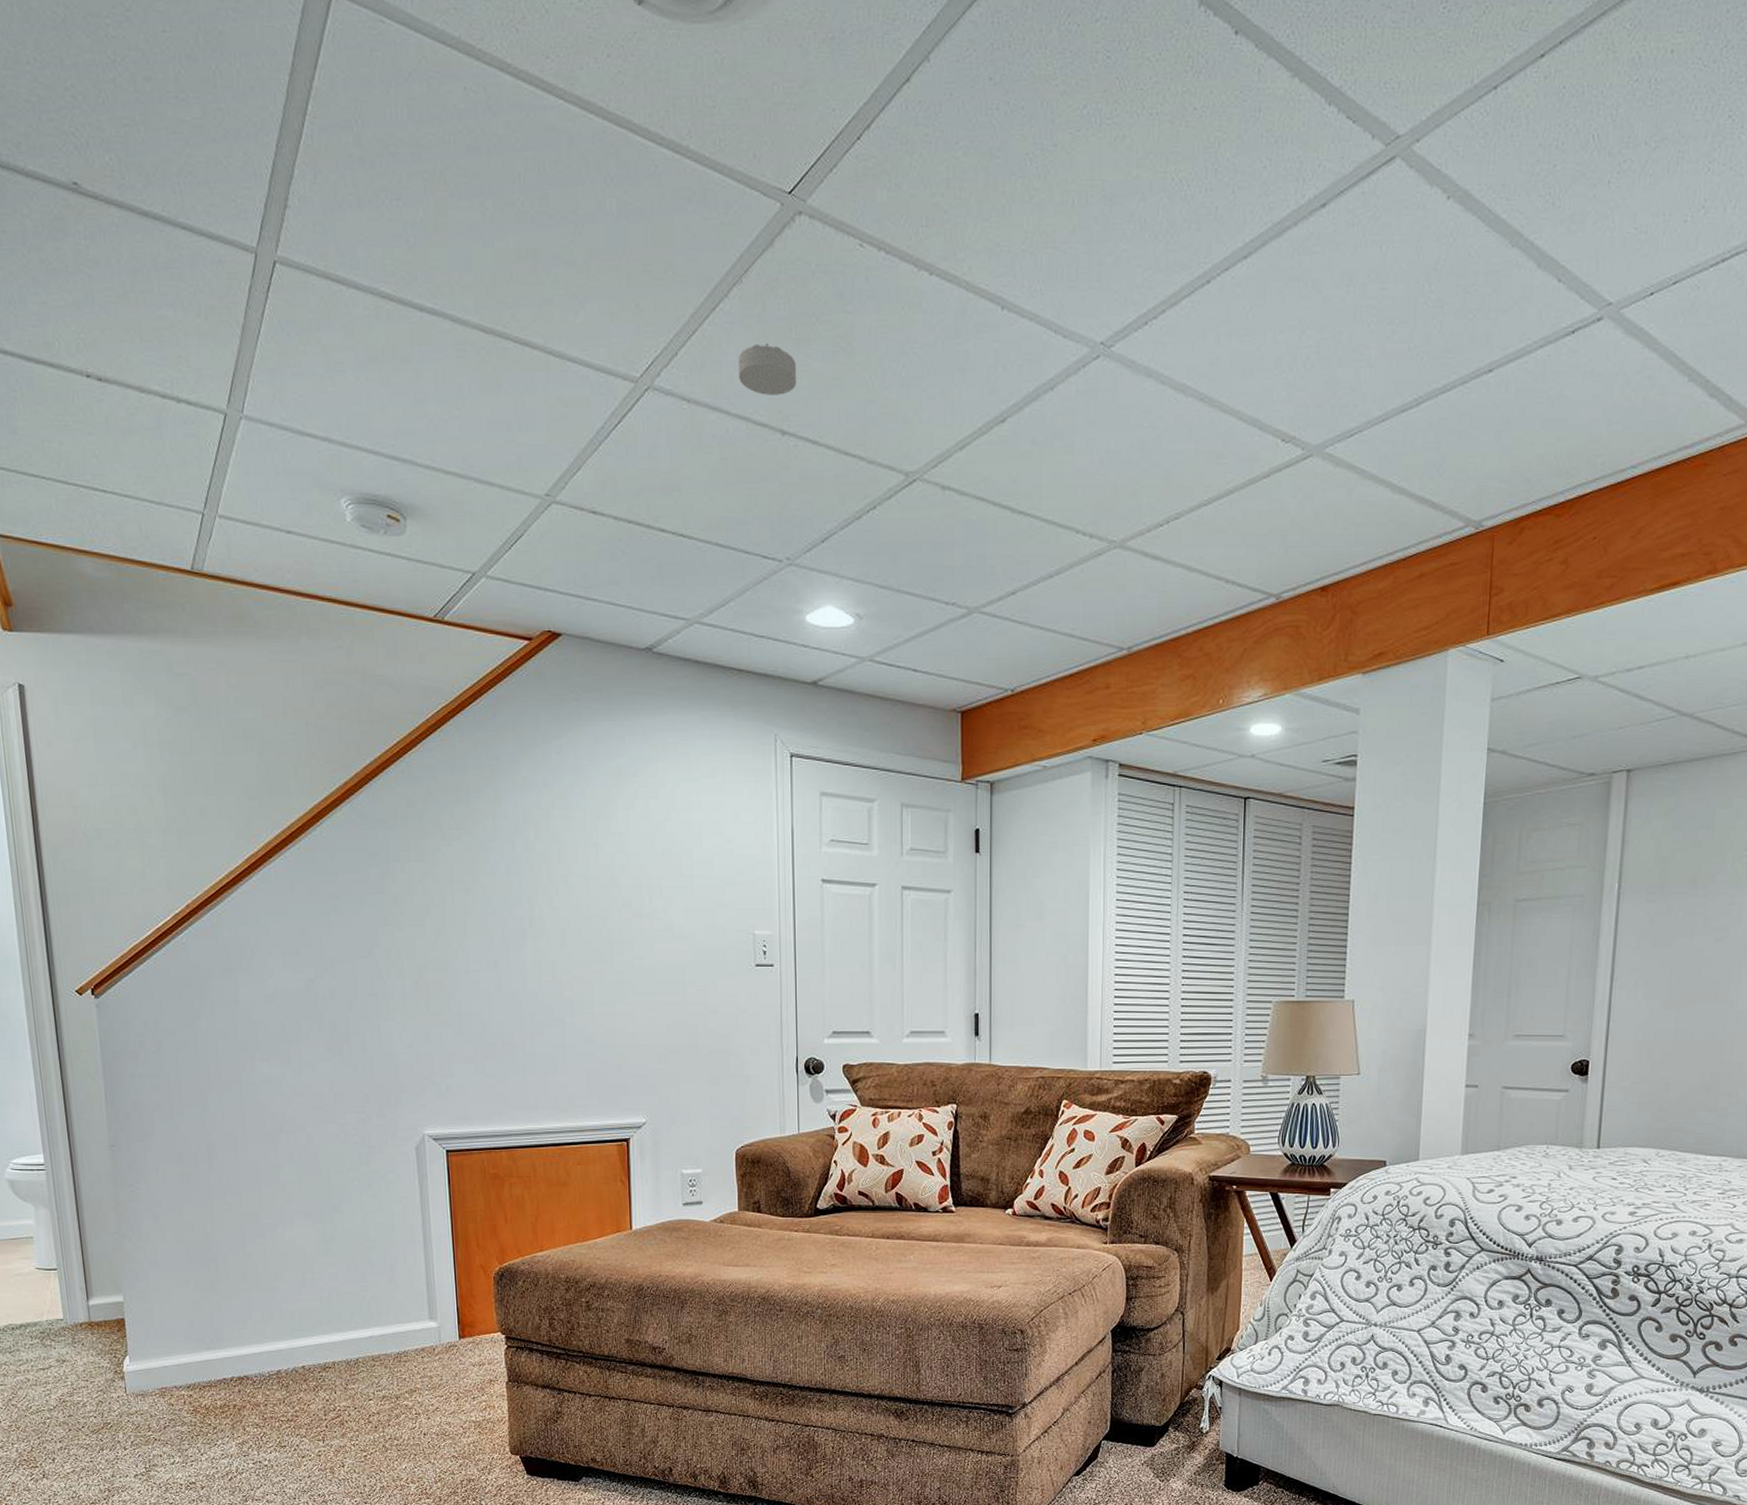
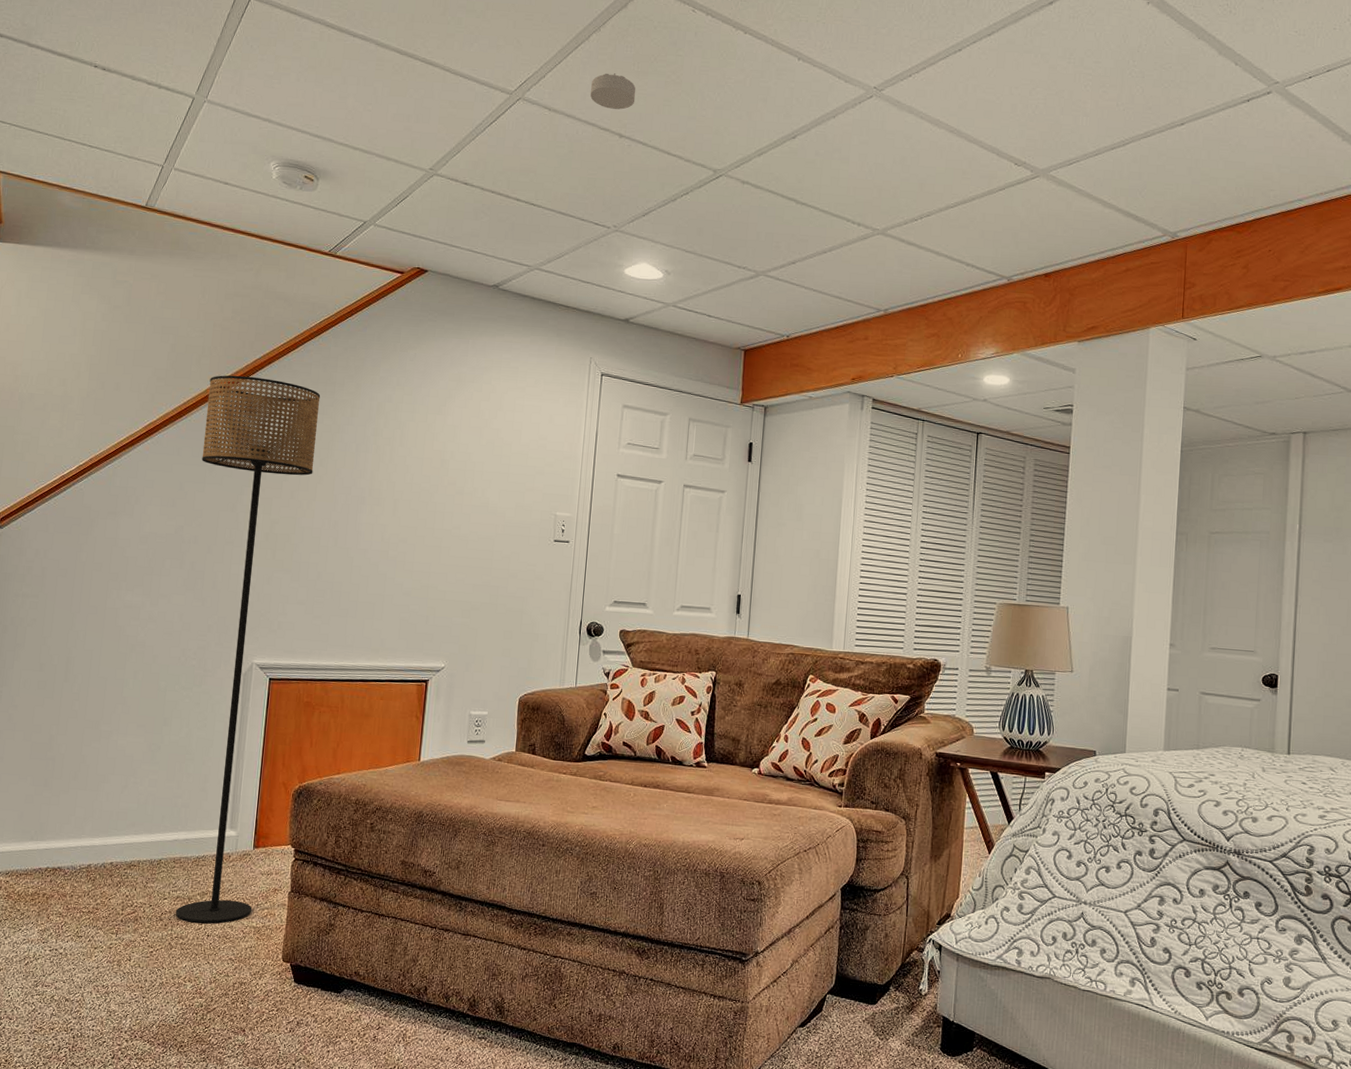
floor lamp: none [314,787,469,1422] -> present [175,375,321,924]

